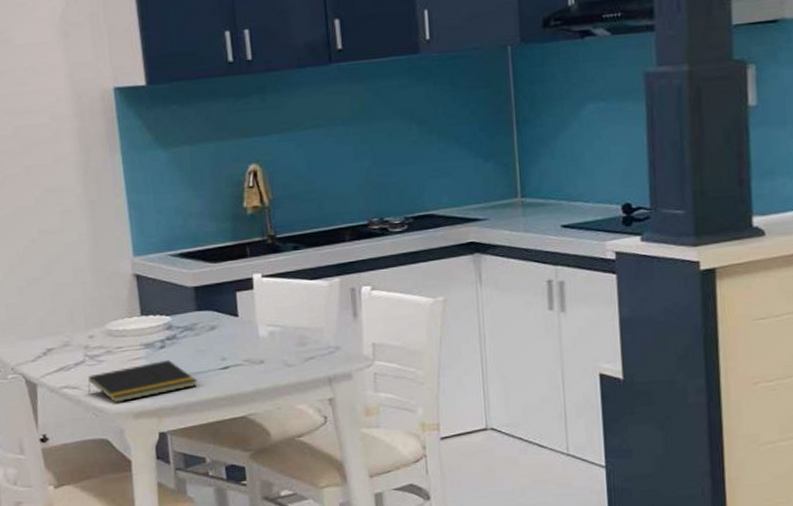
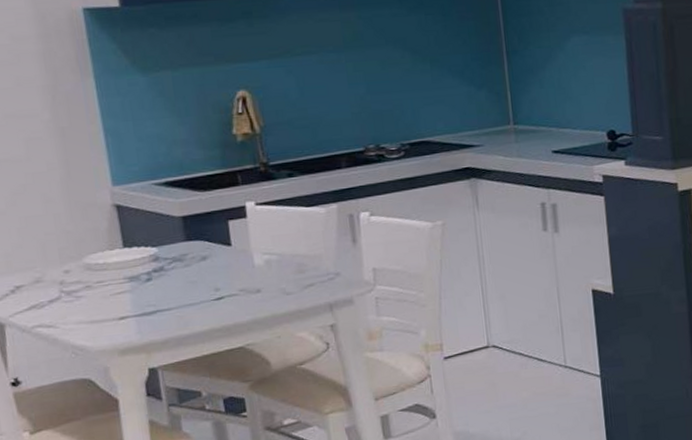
notepad: present [88,359,198,403] -> none [65,292,190,340]

